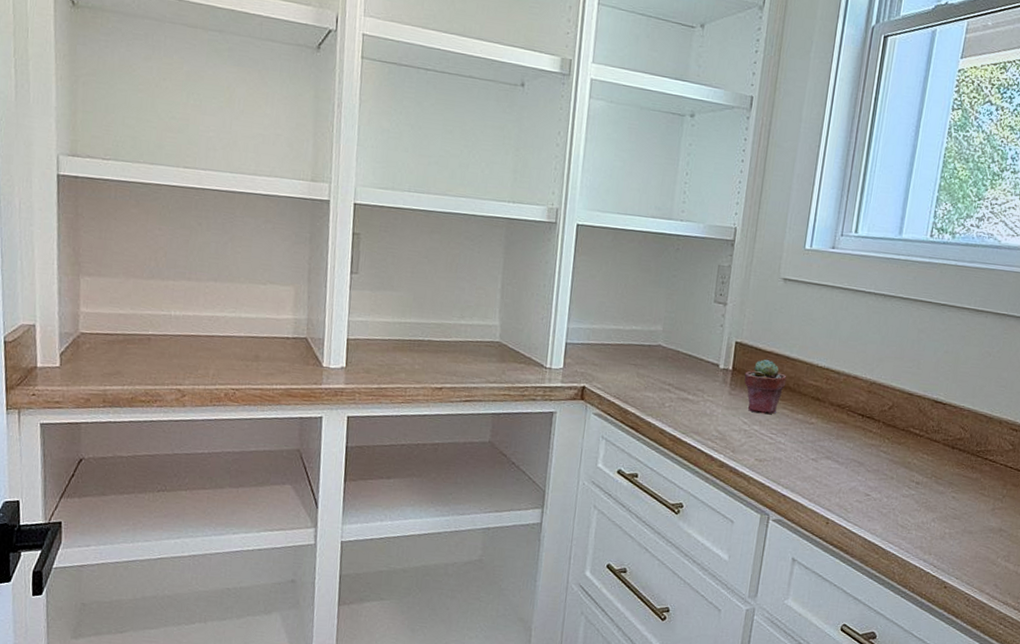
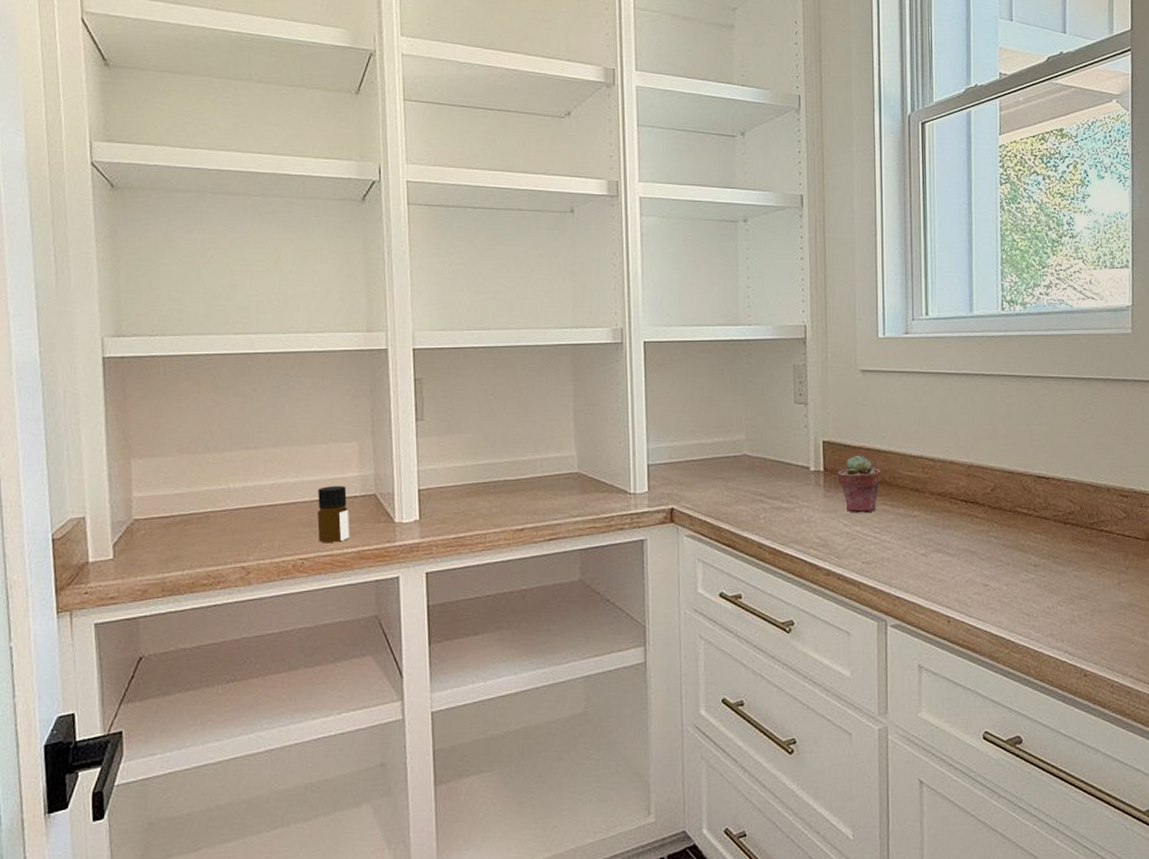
bottle: none [250,324,281,378] -> present [317,485,350,542]

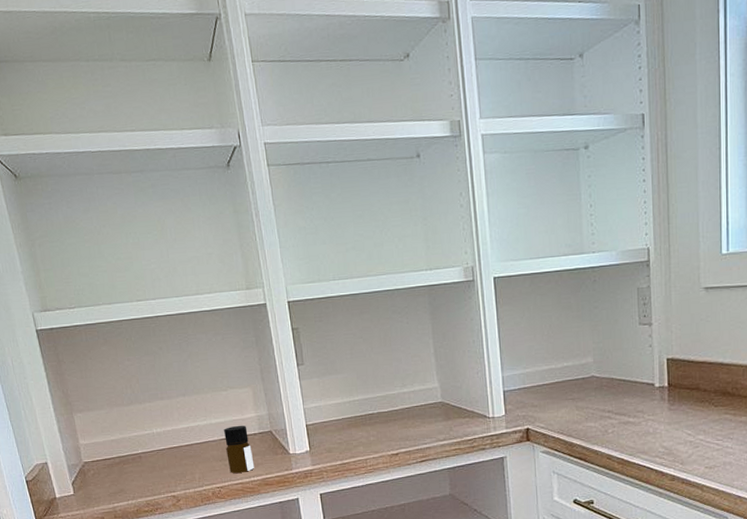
potted succulent: present [837,455,882,513] -> none [681,369,724,423]

